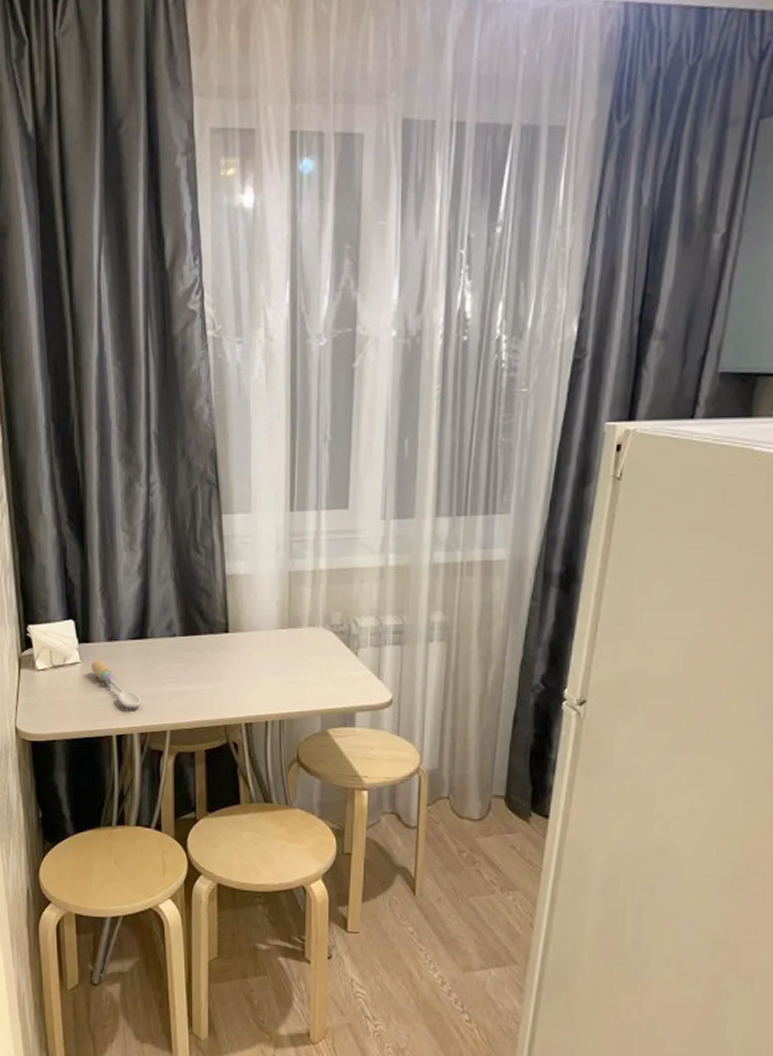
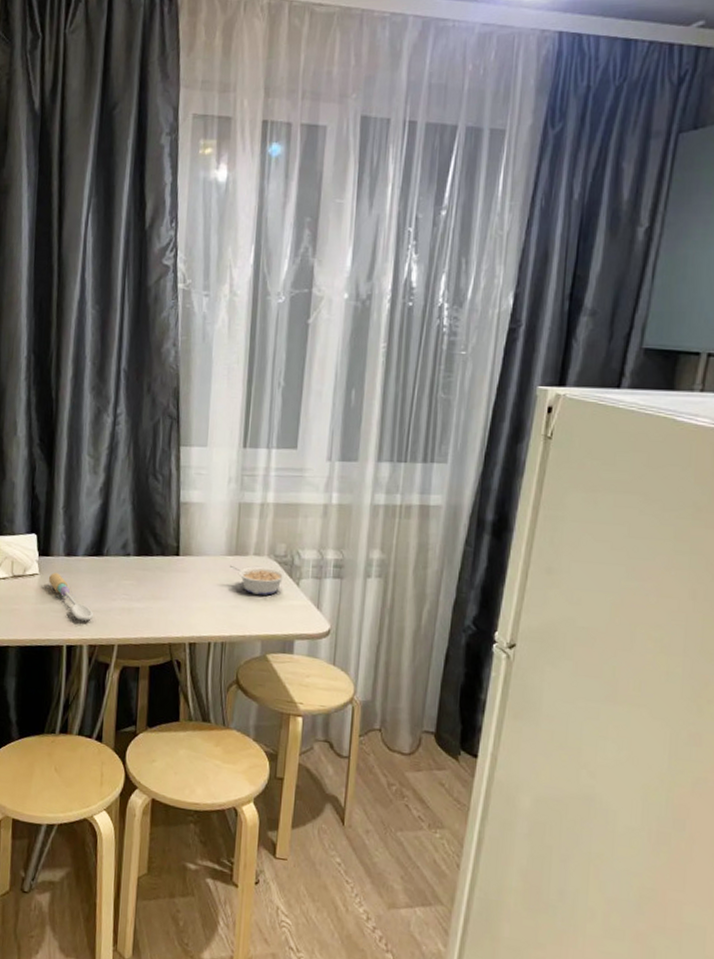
legume: none [282,637,345,668] -> present [229,565,287,596]

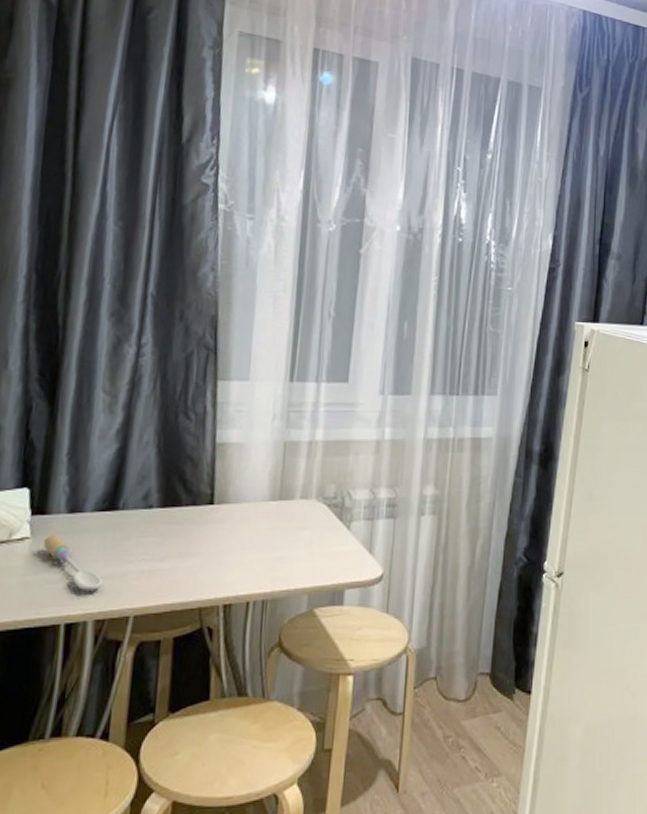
legume: present [229,565,287,596] -> none [272,510,337,542]

